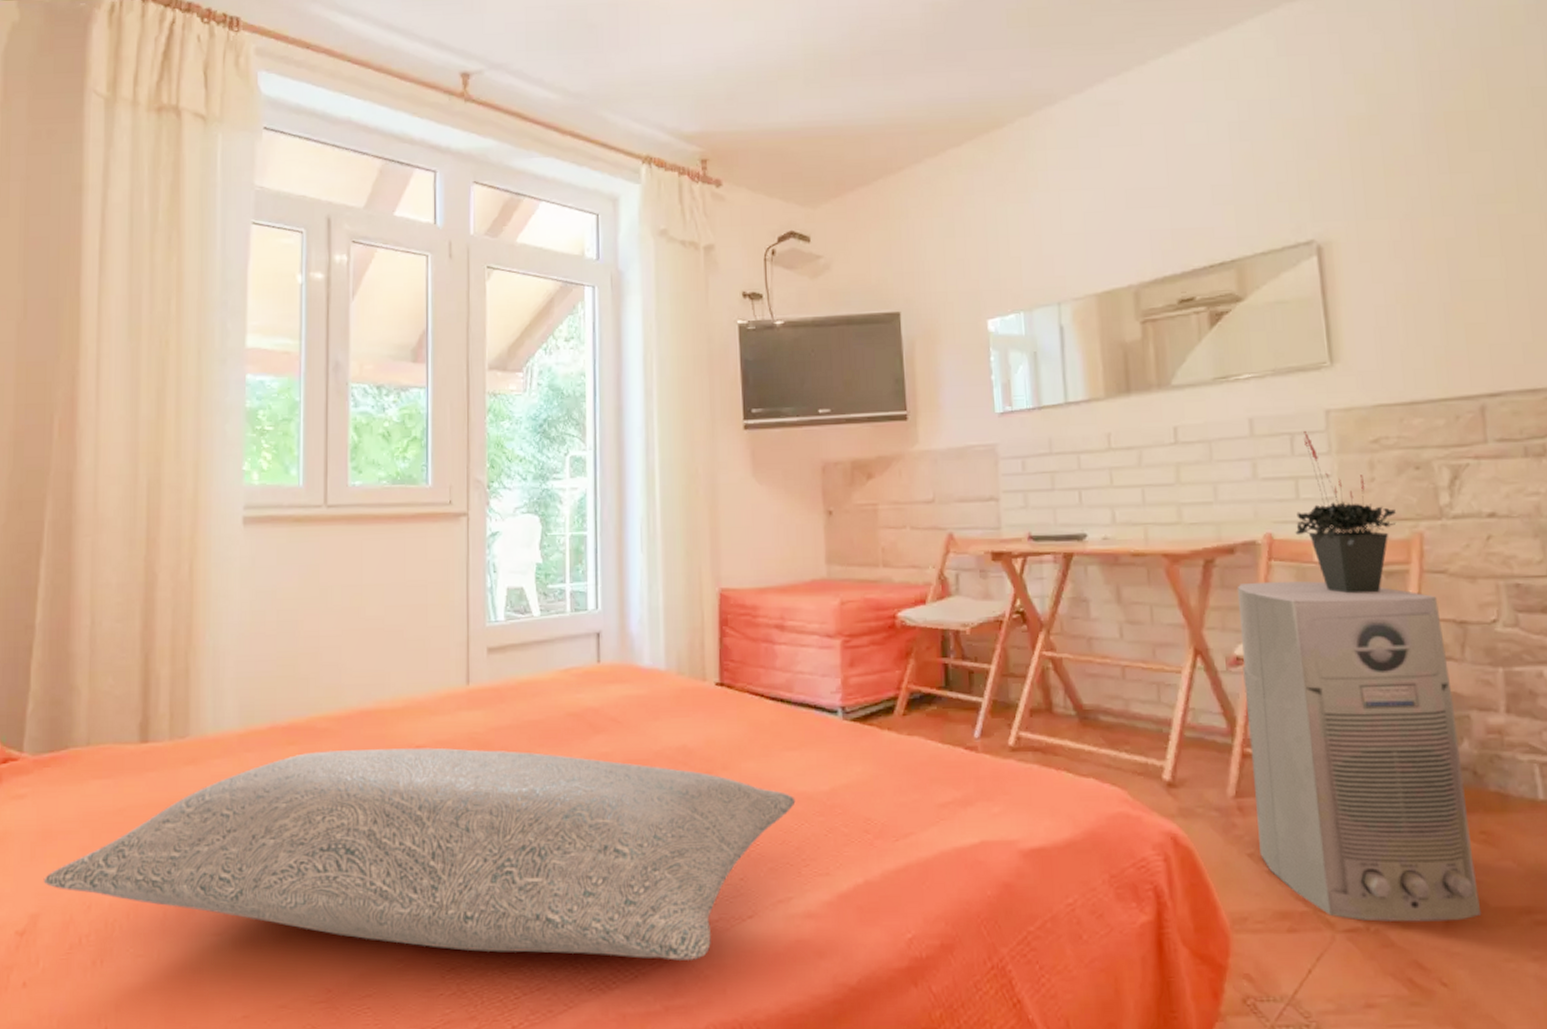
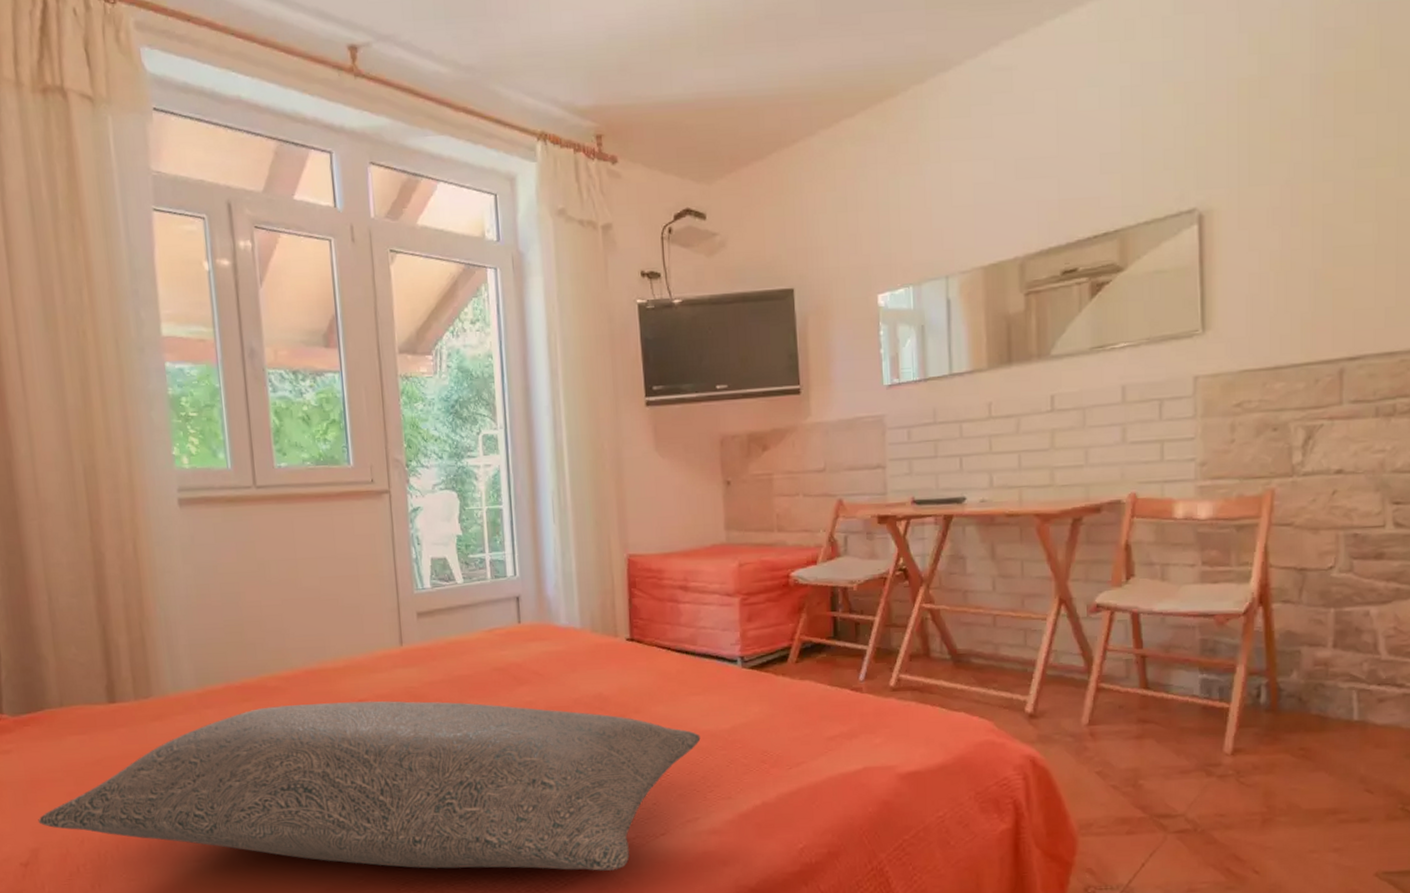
air purifier: present [1237,581,1482,922] -> none [1101,535,1294,824]
potted plant: present [1295,430,1397,594] -> none [1158,396,1251,546]

